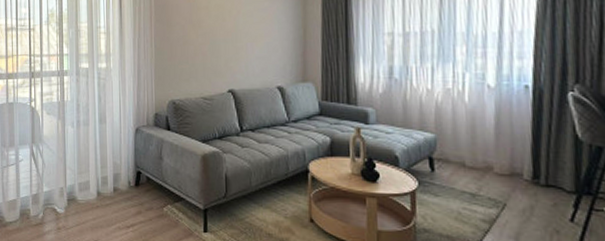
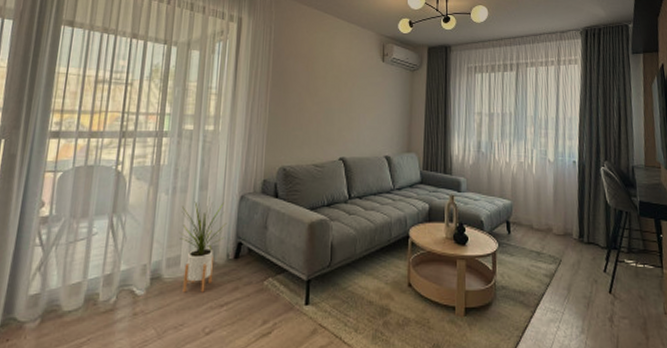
house plant: none [86,129,126,215] -> present [179,197,227,293]

